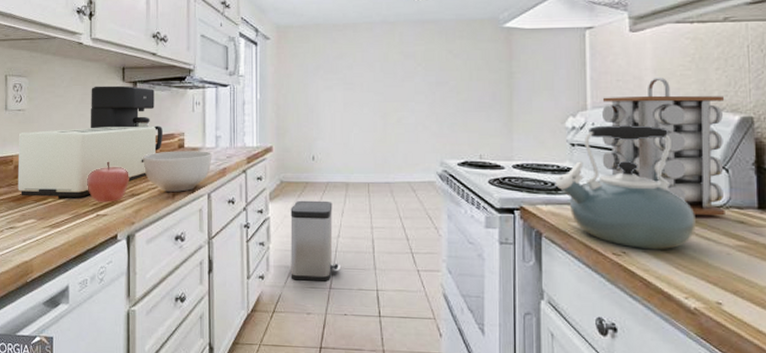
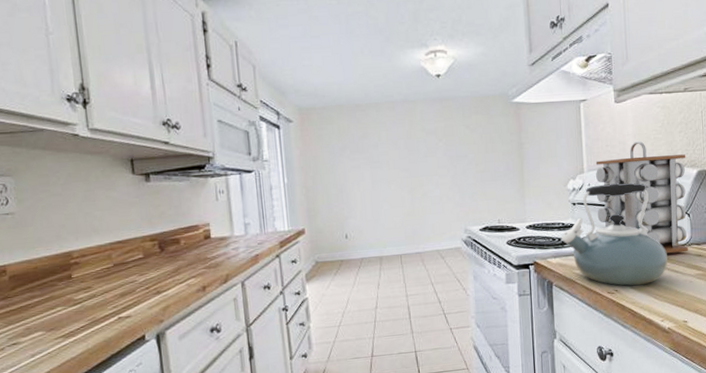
toaster: present [18,127,156,197] -> none [9,219,179,308]
fruit: present [87,161,129,203] -> none [102,260,153,305]
coffee maker: present [91,85,162,151] -> none [95,178,186,244]
bowl: present [143,151,212,192] -> none [165,239,243,285]
pedal bin: present [290,200,340,281] -> none [328,275,380,354]

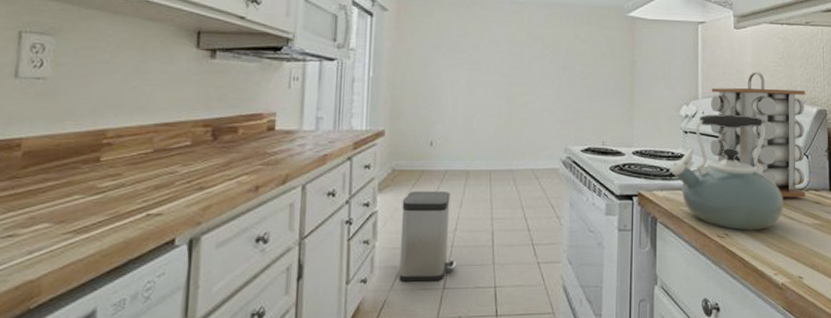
pedal bin: none [328,275,380,354] -> present [399,190,456,282]

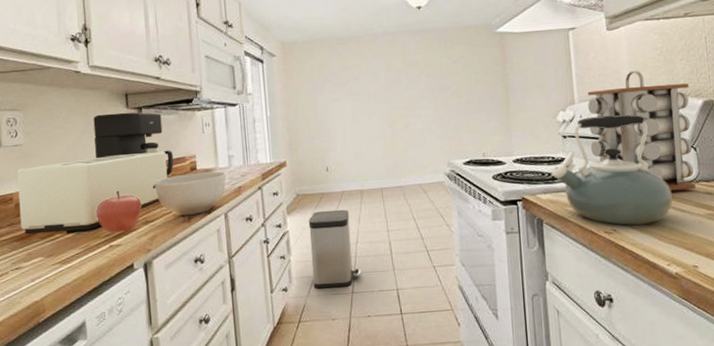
toaster: none [25,103,238,193] -> present [17,151,167,235]
fruit: none [135,146,198,198] -> present [96,190,142,233]
coffee maker: none [146,52,248,134] -> present [93,112,174,175]
bowl: none [218,134,311,183] -> present [154,171,226,216]

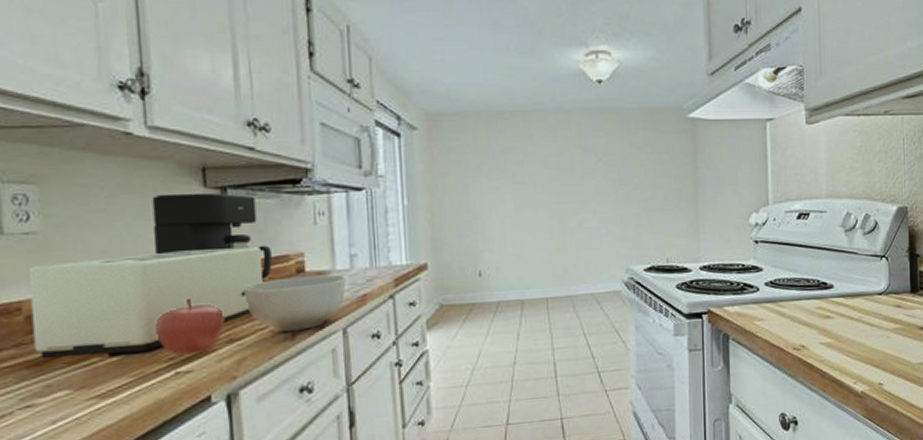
pedal bin: present [308,209,361,289] -> none [454,323,518,421]
kettle: present [551,114,673,225] -> none [740,218,862,341]
spice rack: present [587,69,696,191] -> none [782,169,886,304]

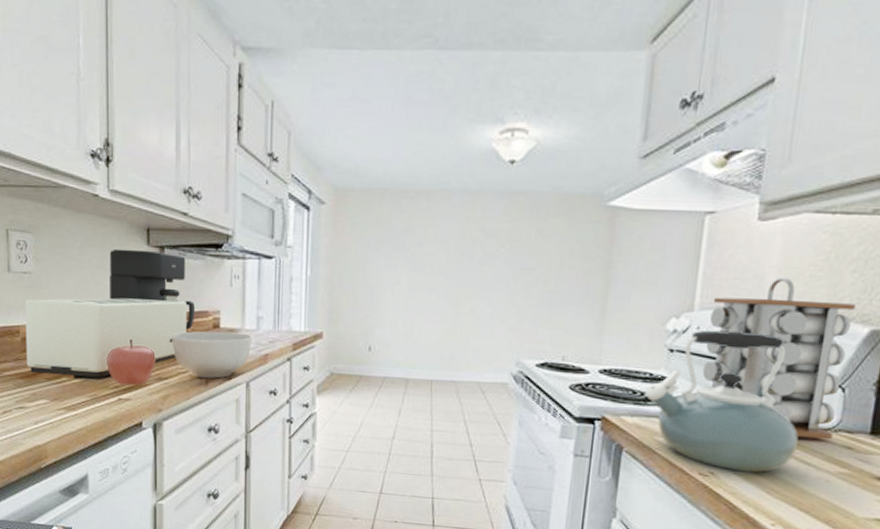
kettle: none [740,218,862,341] -> present [644,330,798,473]
spice rack: none [782,169,886,304] -> present [702,276,855,440]

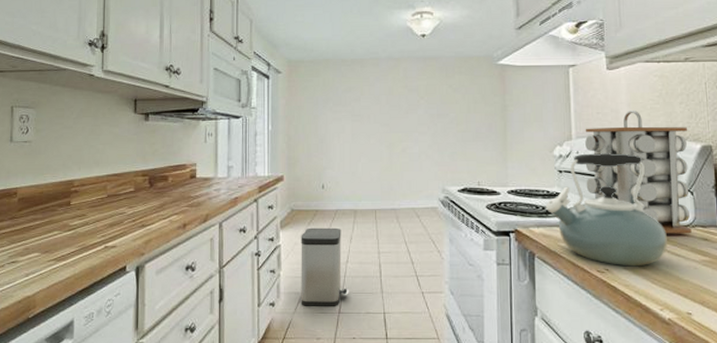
toaster: present [25,298,187,378] -> none [21,158,167,229]
fruit: present [107,338,156,386] -> none [95,192,140,234]
coffee maker: present [110,248,195,330] -> none [100,117,174,181]
bowl: present [172,331,252,379] -> none [154,181,224,222]
pedal bin: none [337,395,394,486] -> present [301,227,349,306]

